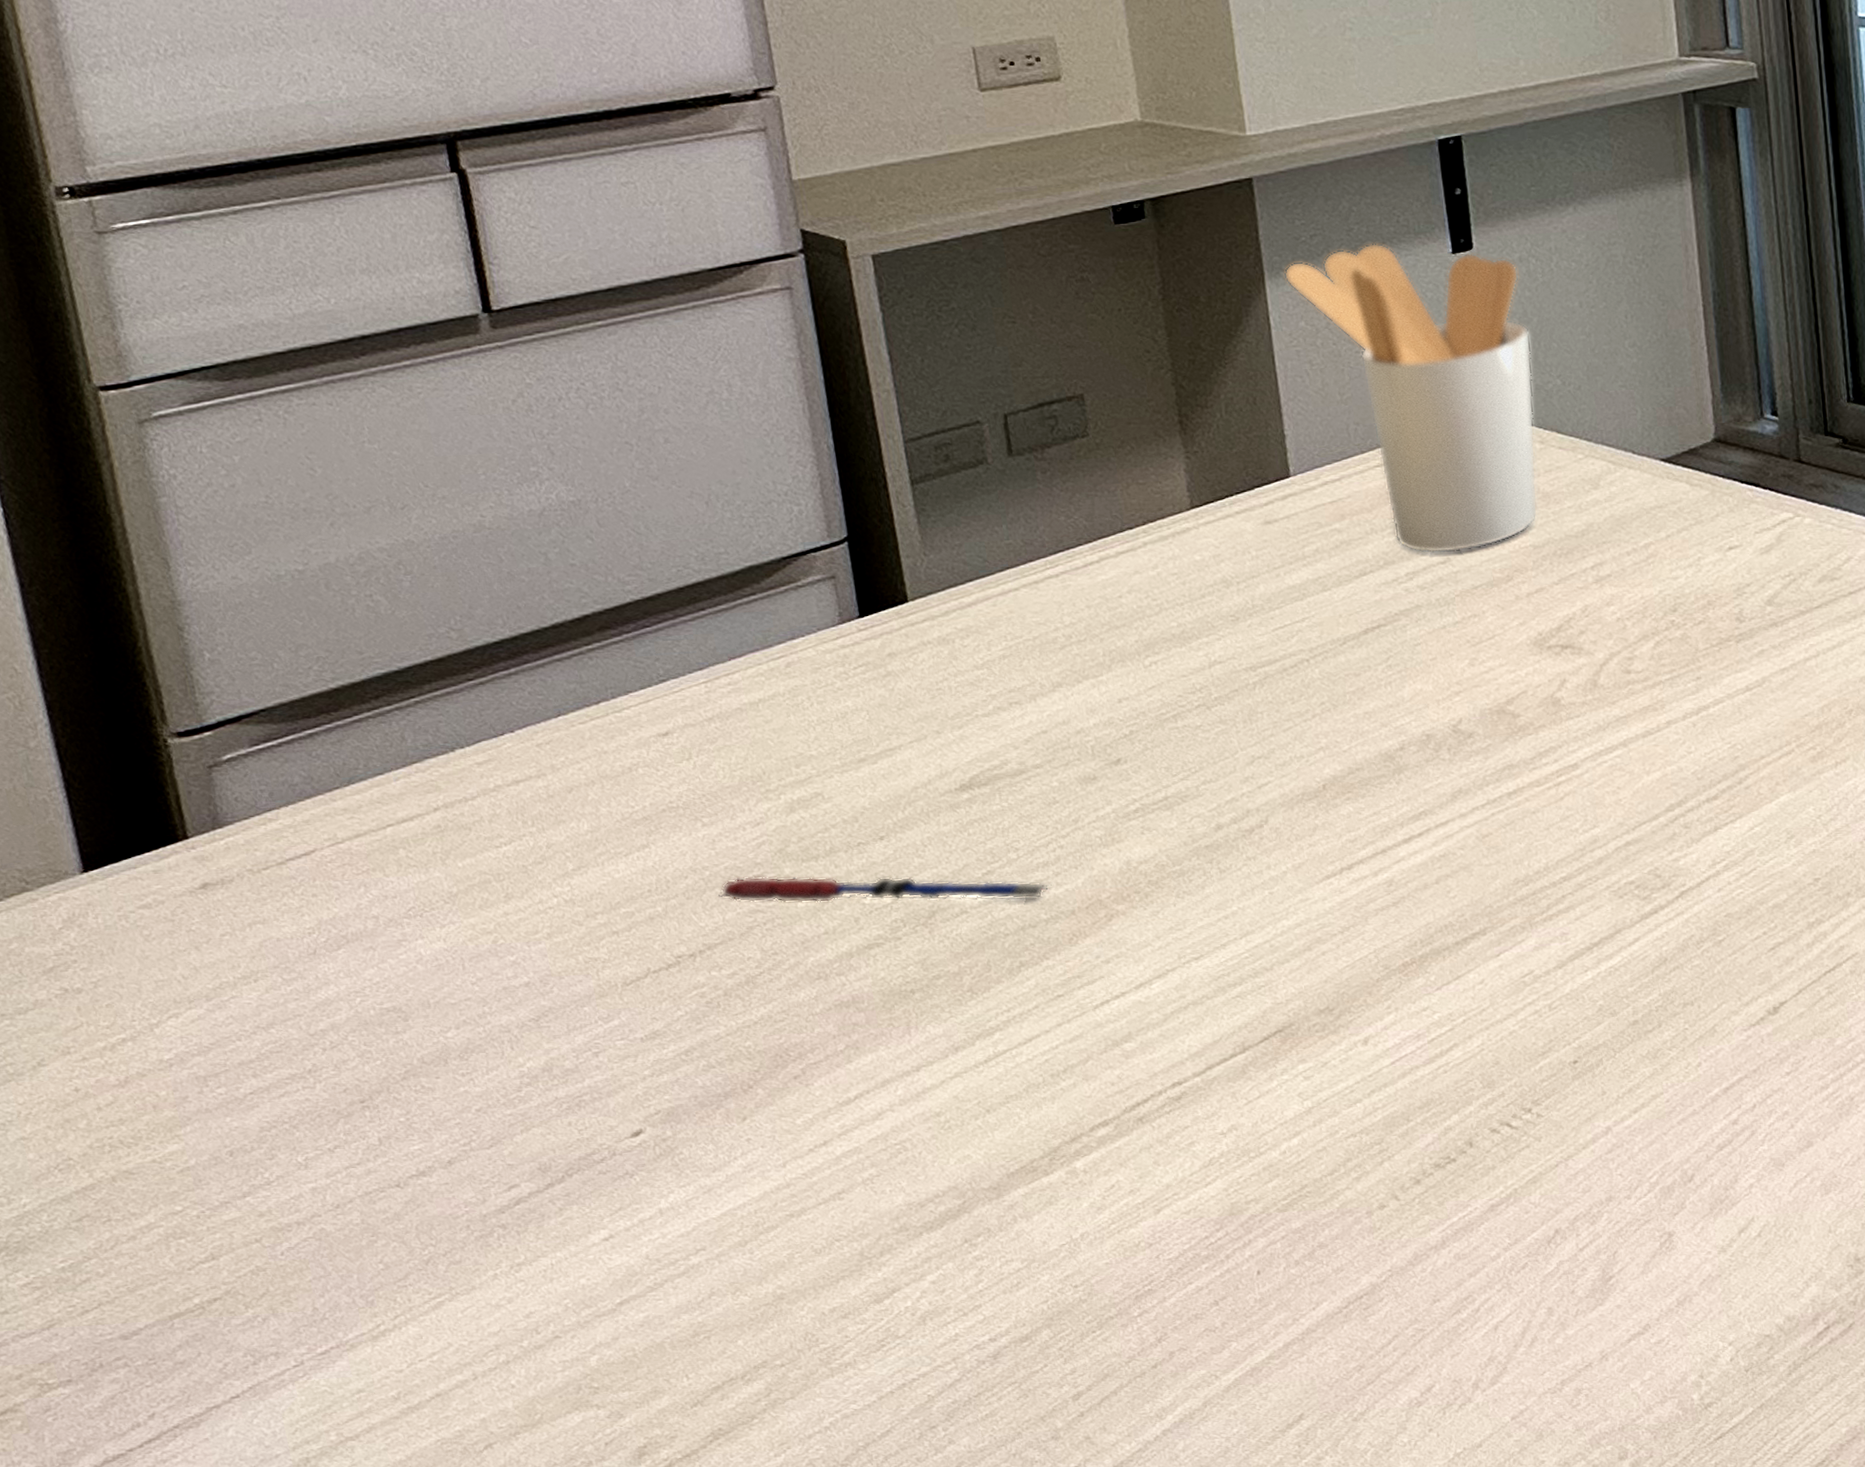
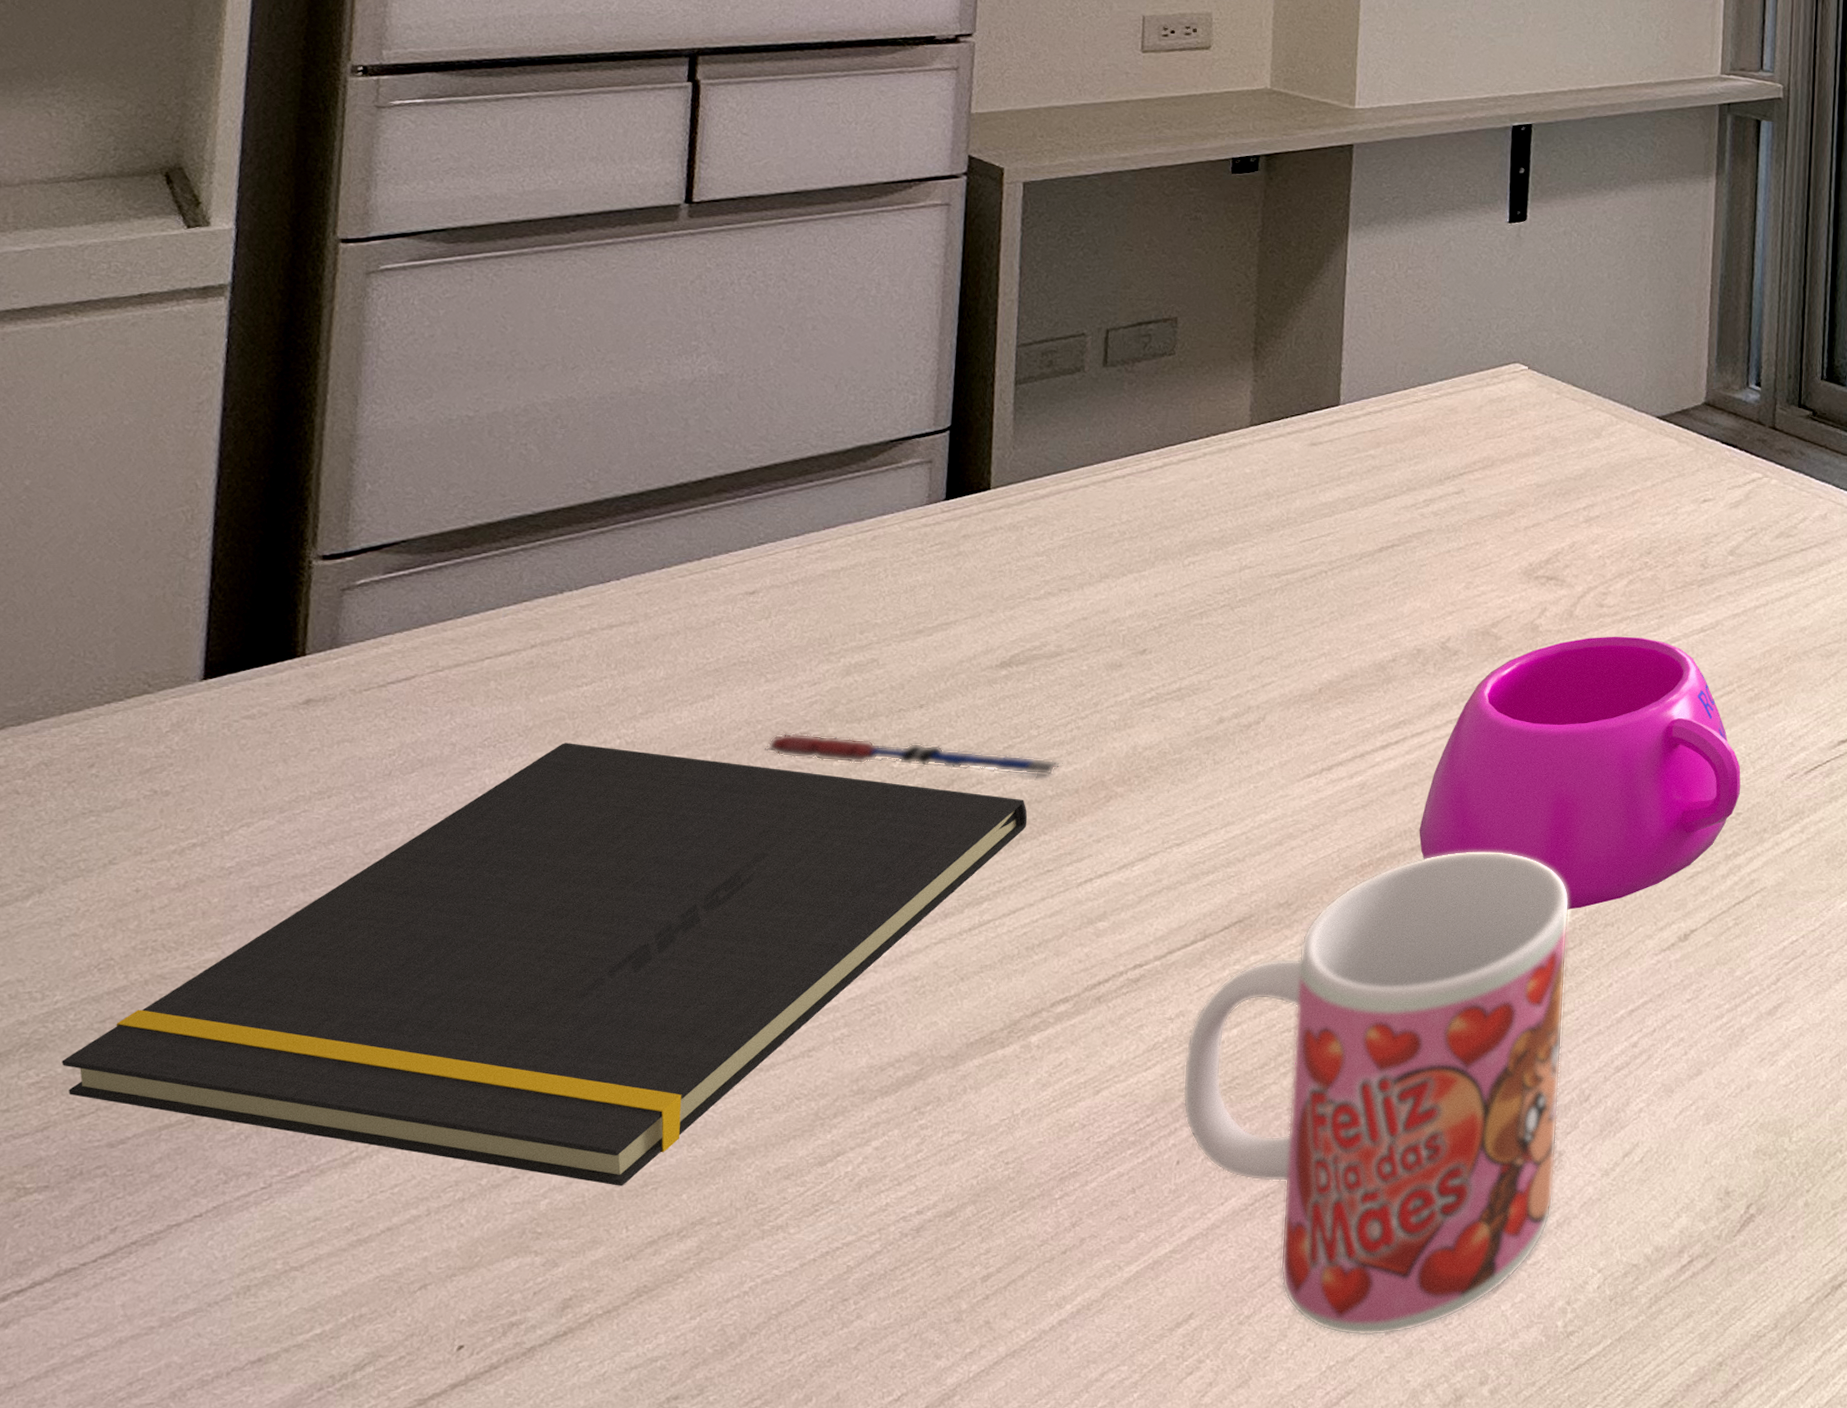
notepad: none [48,906,1026,1338] -> present [62,743,1028,1186]
mug: none [1245,939,1670,1423] -> present [1182,851,1569,1336]
utensil holder: present [1283,242,1539,554] -> none [1365,208,1563,485]
bowl: none [1461,702,1815,992] -> present [1419,636,1741,910]

